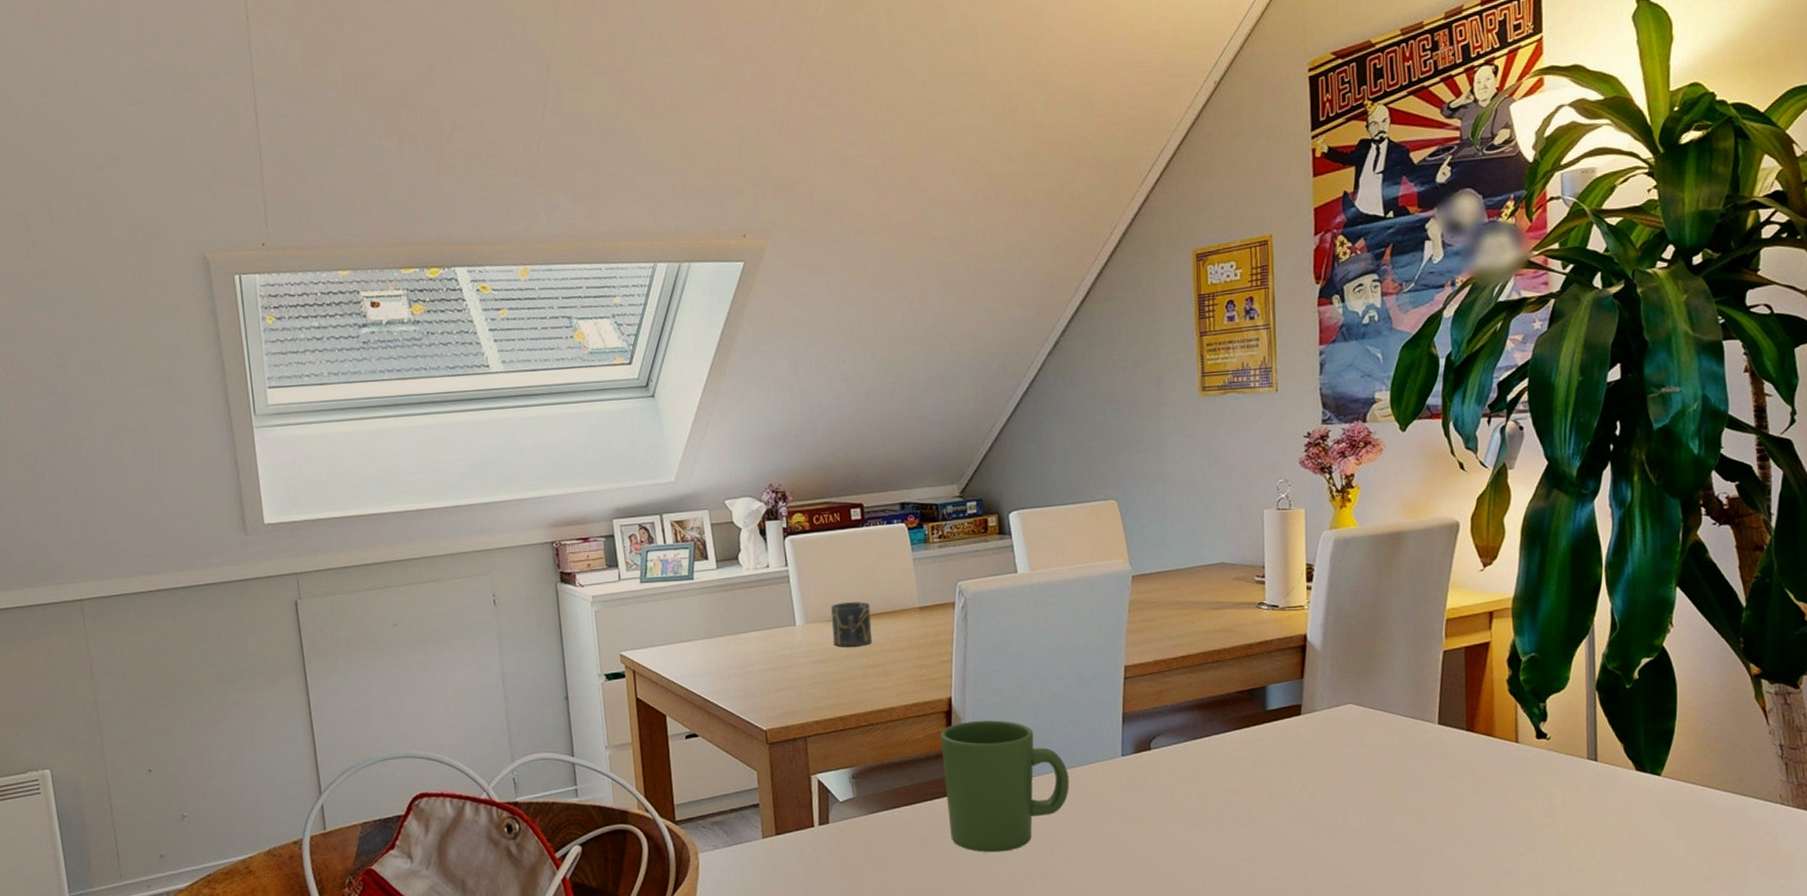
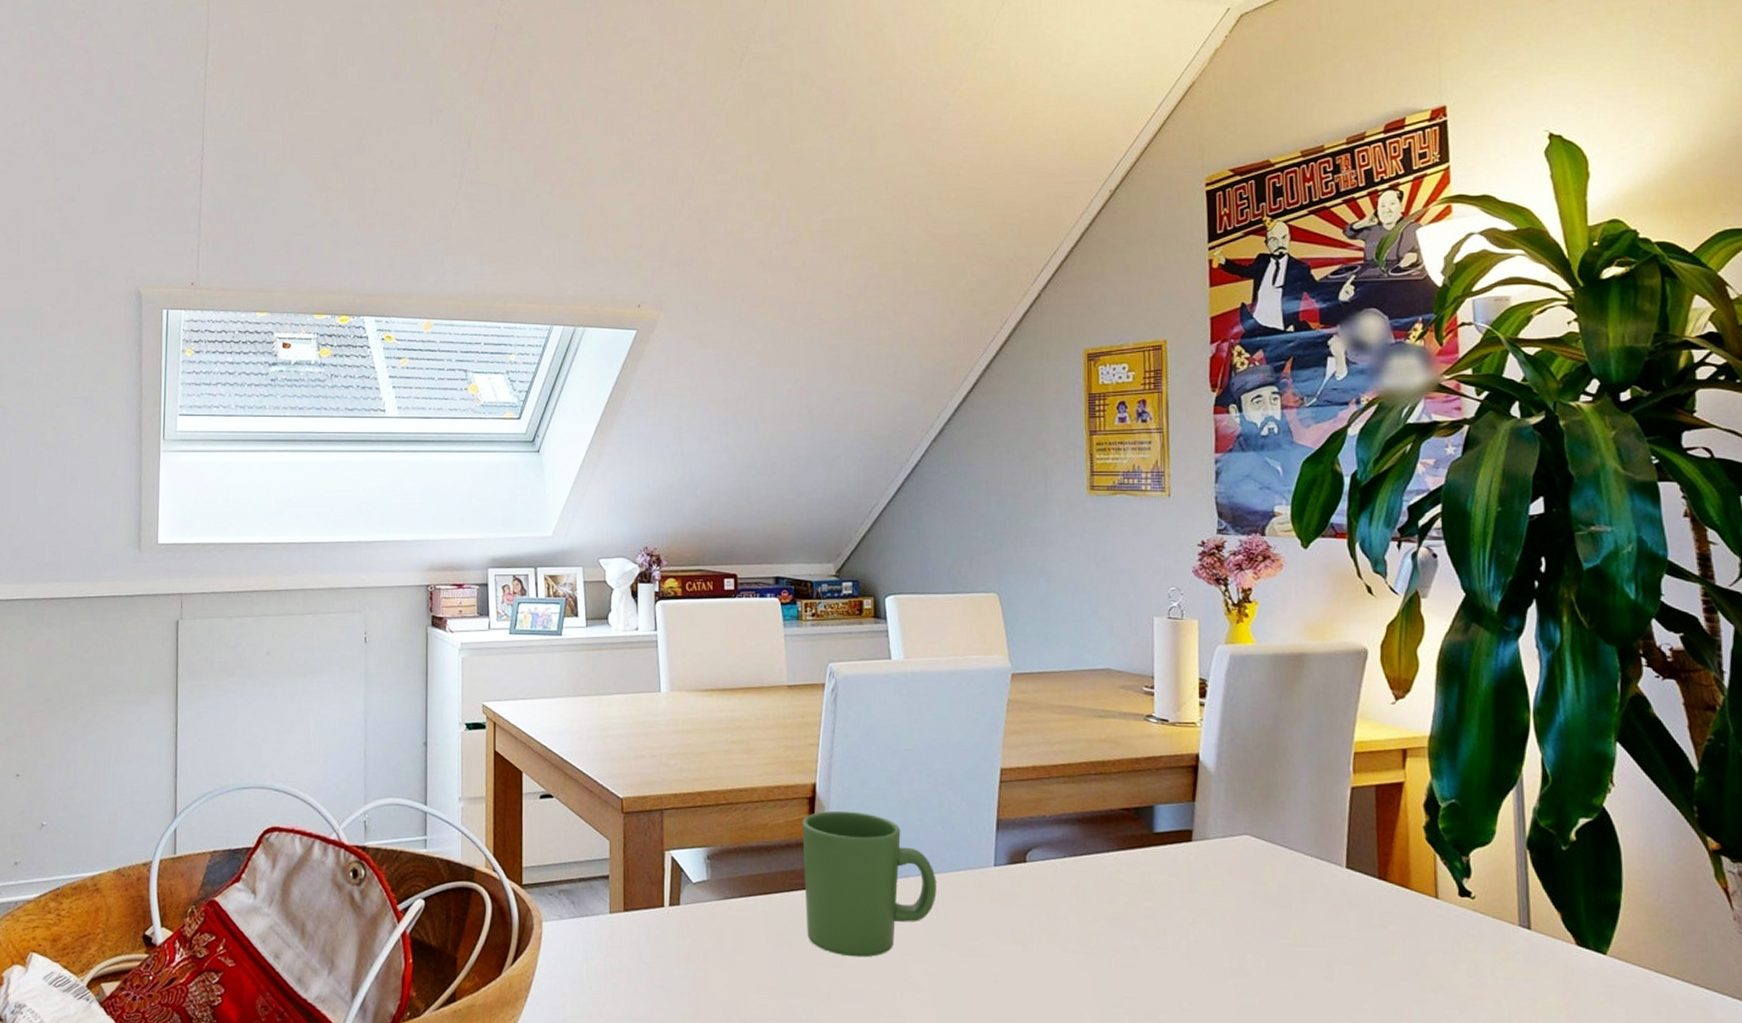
cup: present [830,601,873,647] -> none [697,673,738,720]

